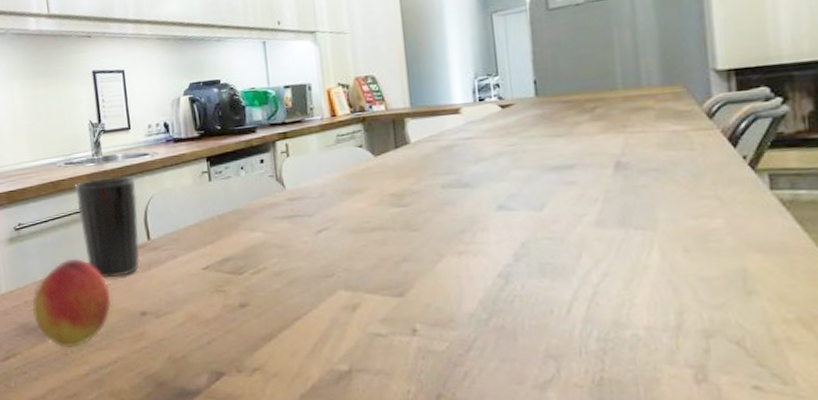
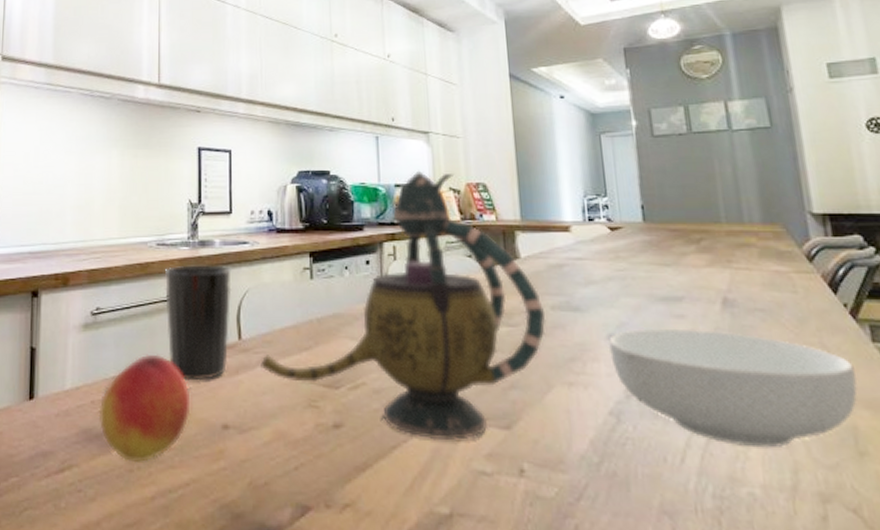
teapot: none [169,70,437,311] -> present [261,170,547,441]
cereal bowl: none [497,192,751,295] -> present [607,328,858,448]

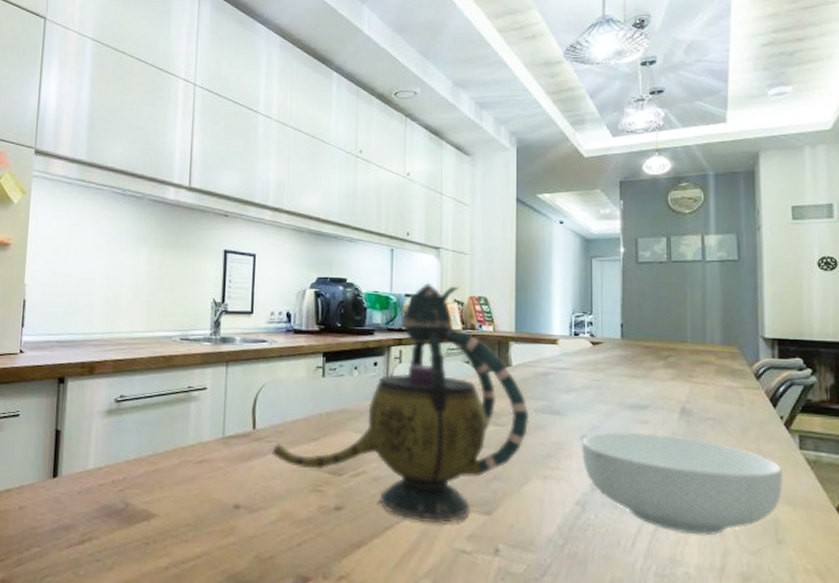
peach: present [98,354,191,462] -> none [119,439,206,536]
cup: present [165,265,232,381] -> none [186,360,250,465]

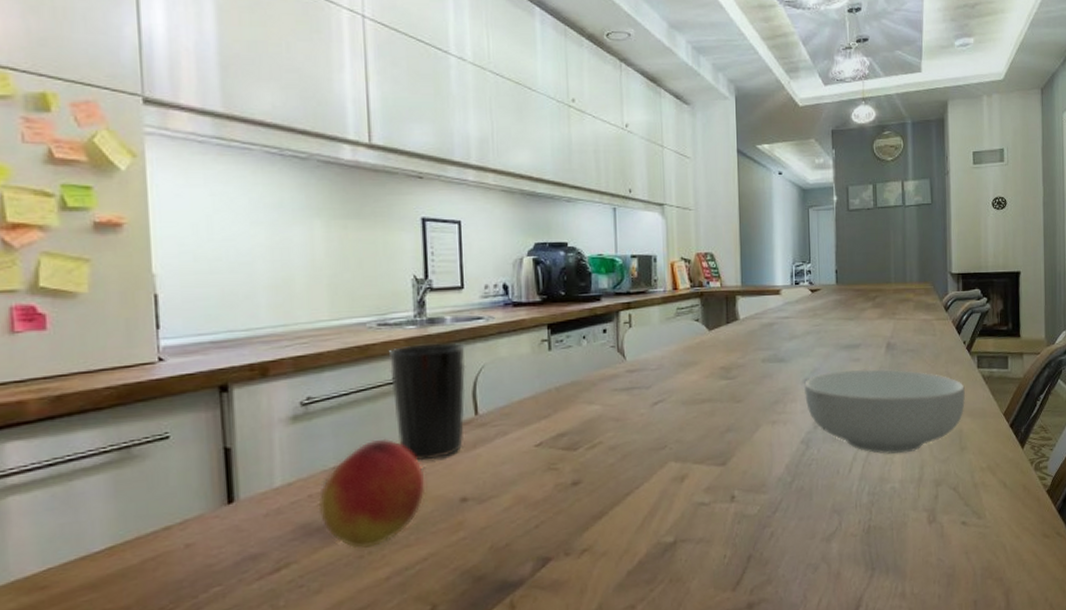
peach: none [119,439,206,536] -> present [318,438,426,549]
cup: none [186,360,250,465] -> present [389,342,466,461]
teapot: present [272,282,530,524] -> none [499,241,758,483]

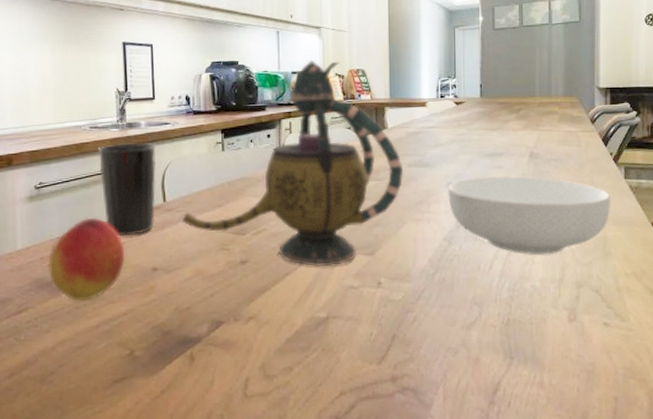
teapot: none [499,241,758,483] -> present [182,59,404,267]

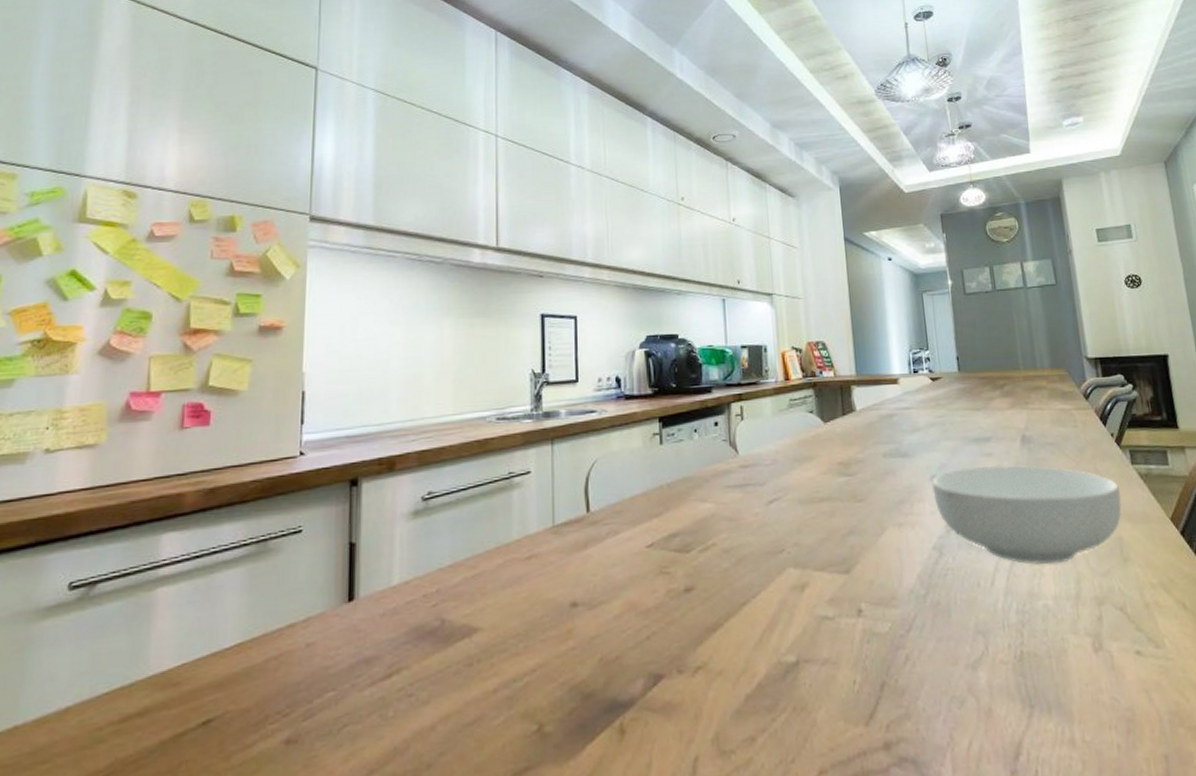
peach: present [47,217,126,301] -> none [432,536,536,656]
cup: present [99,143,157,236] -> none [507,436,579,561]
teapot: present [182,59,404,267] -> none [610,331,879,592]

